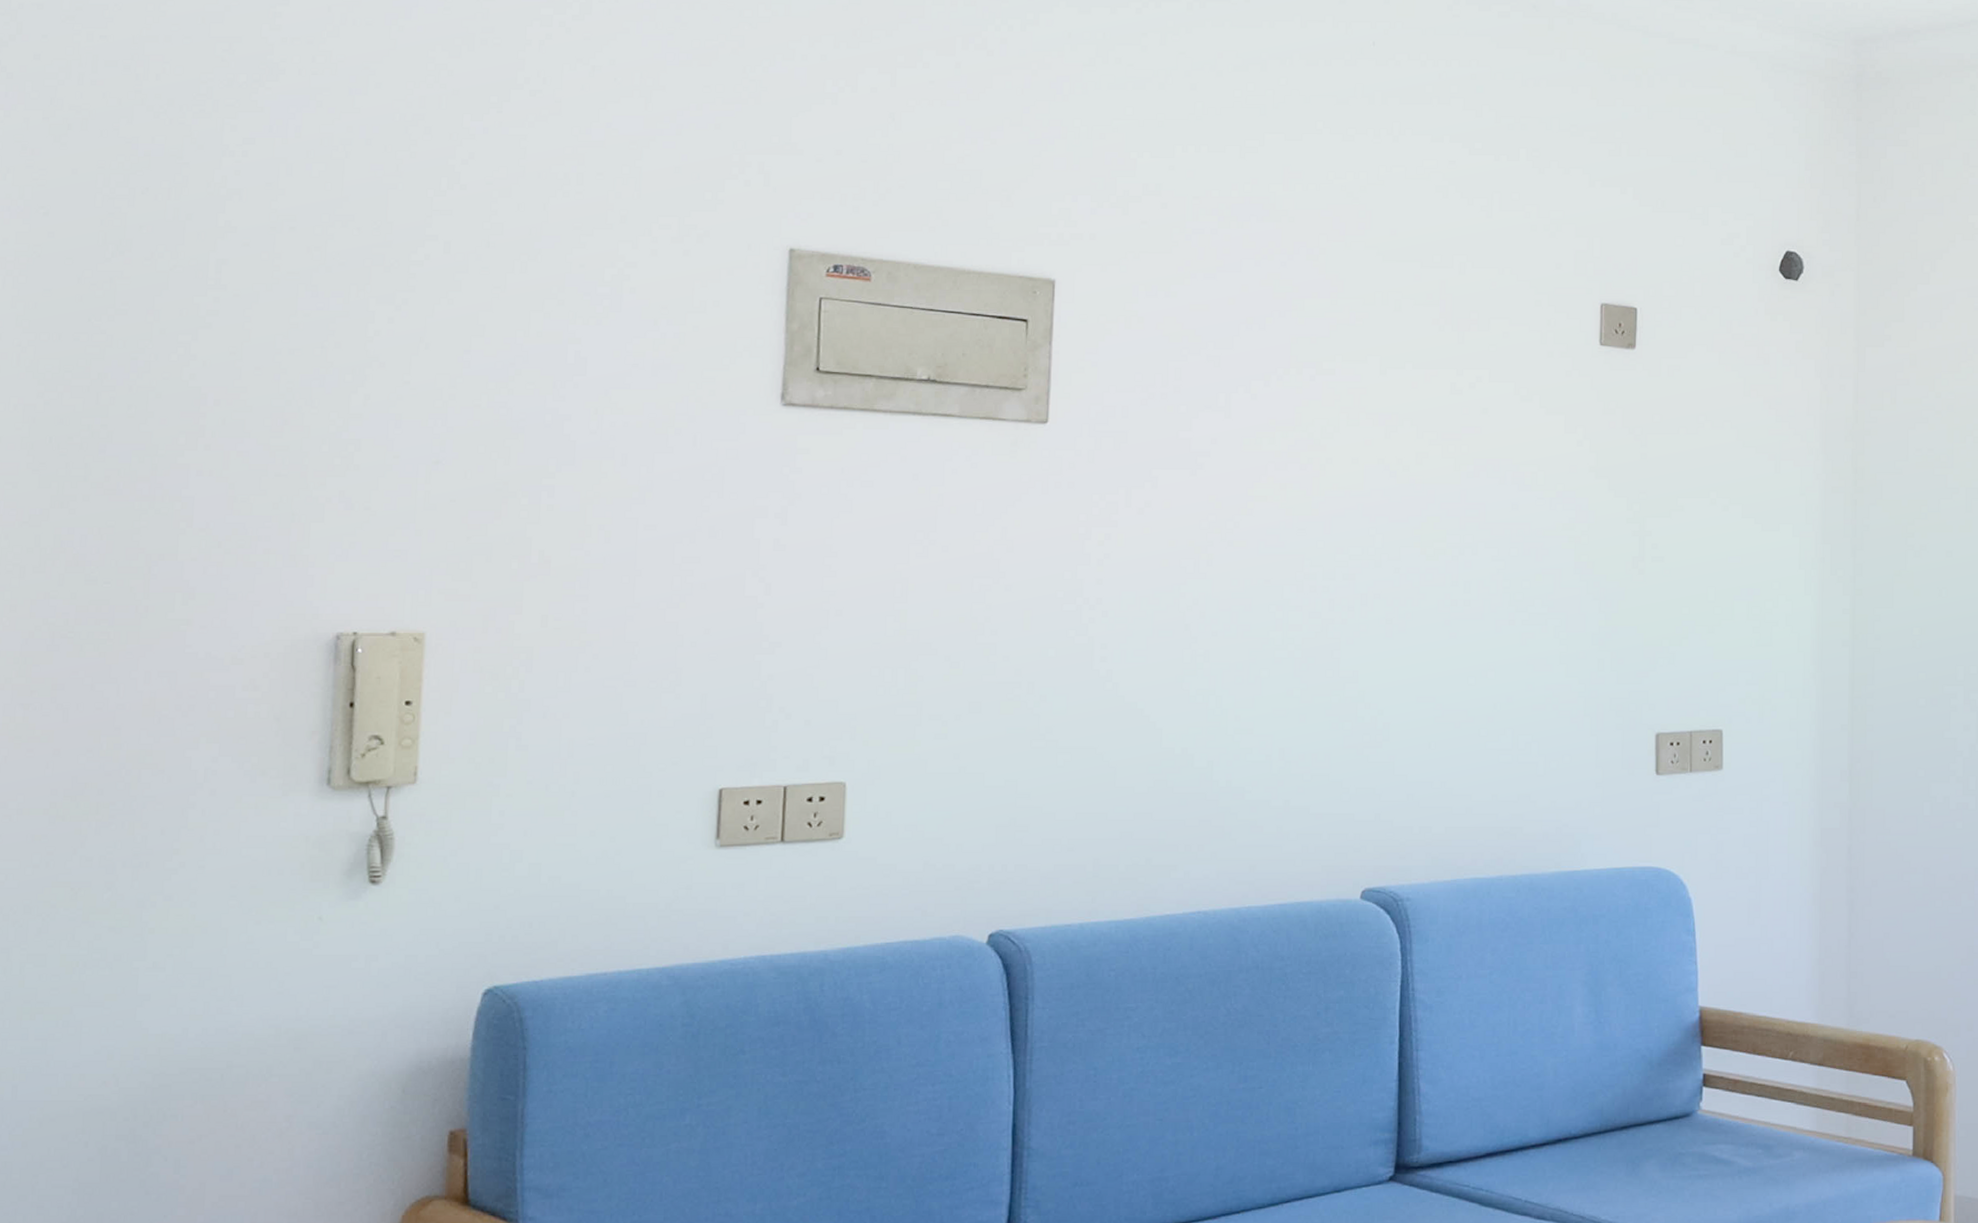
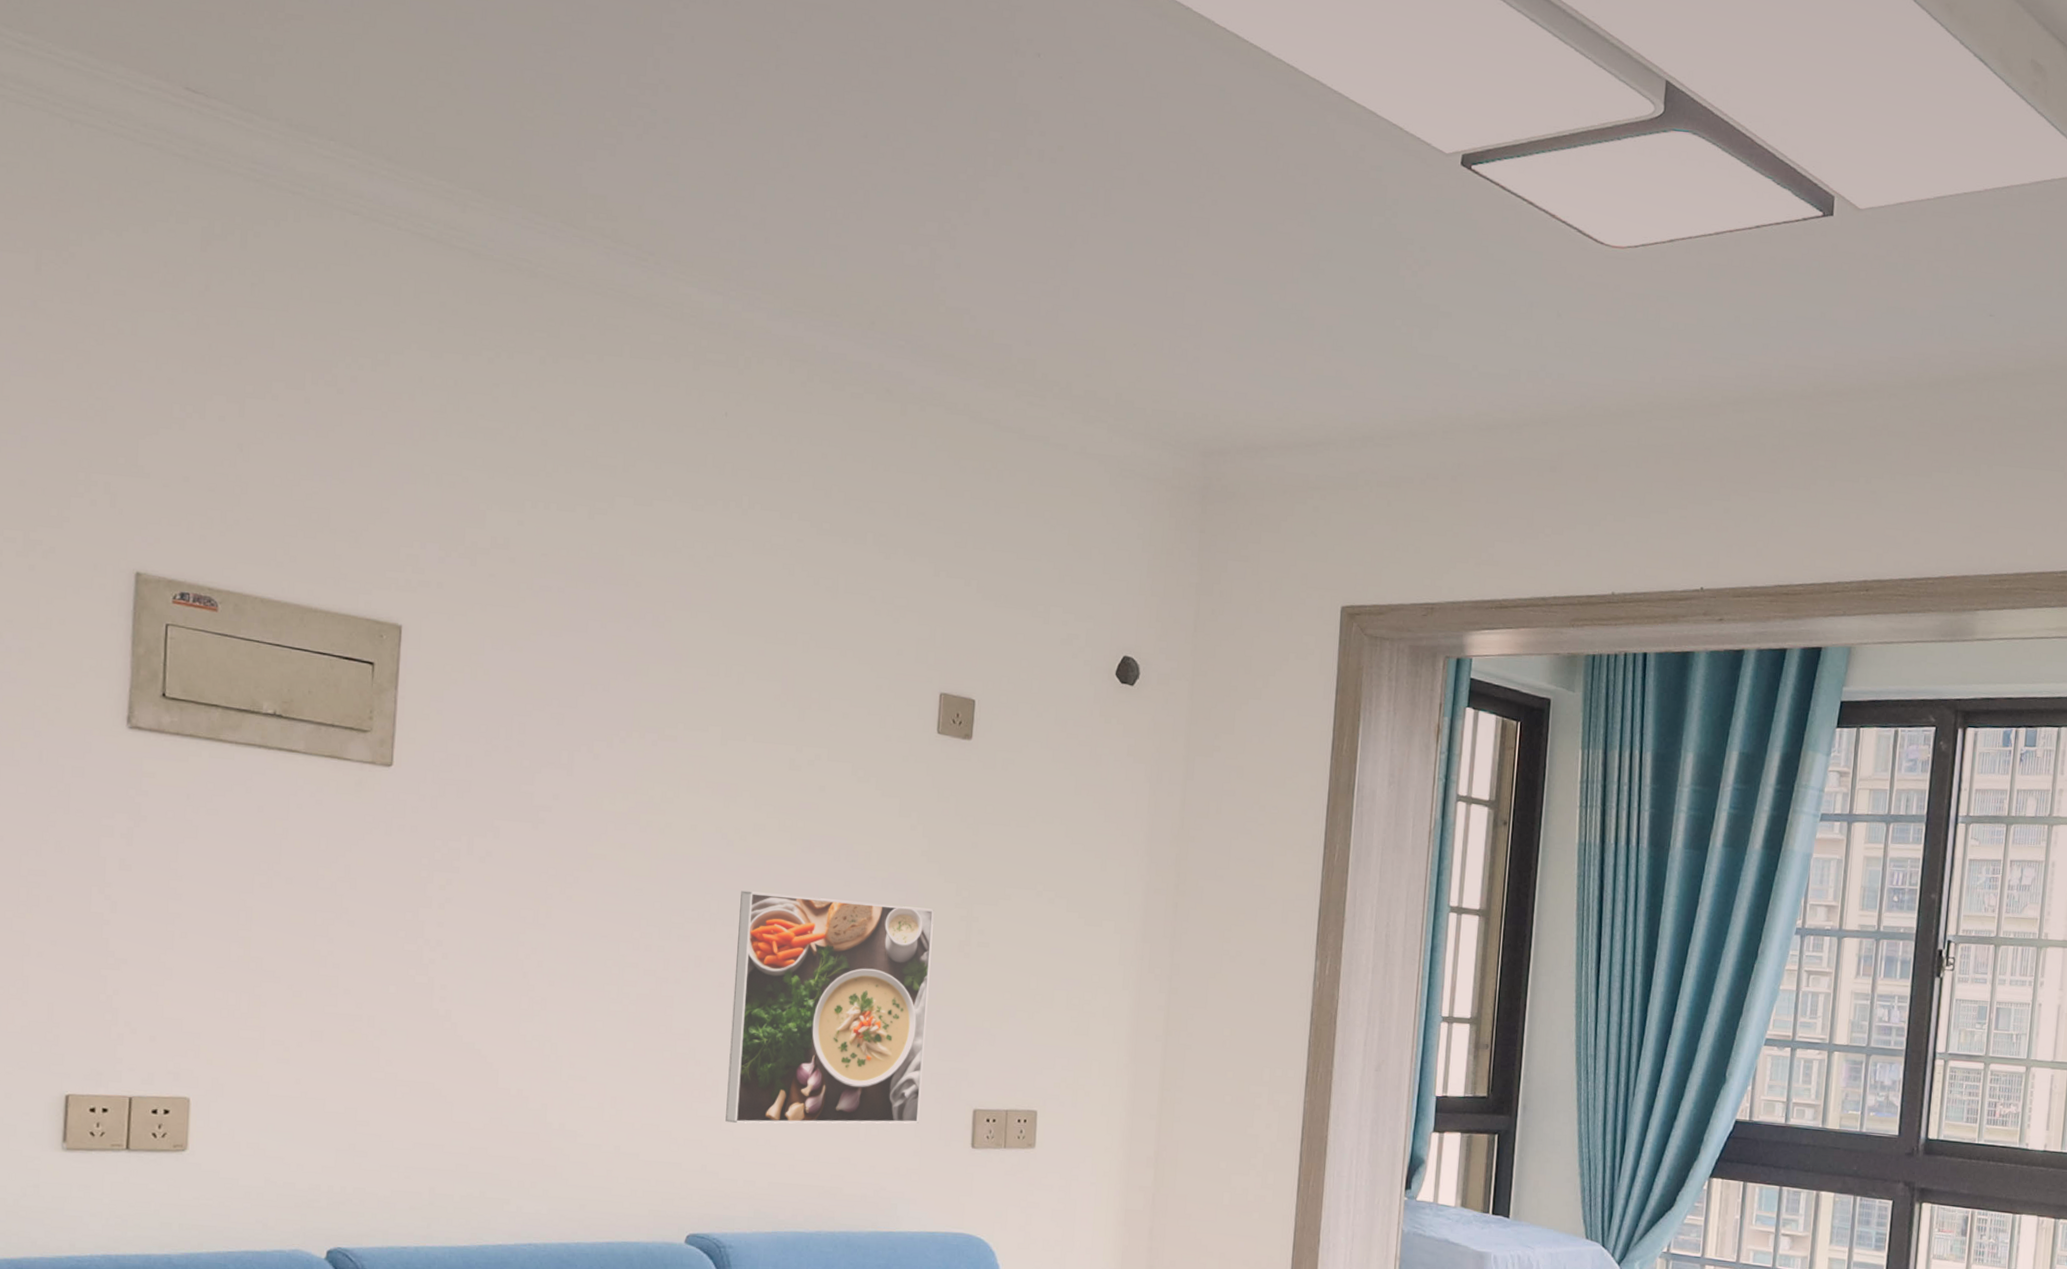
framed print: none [1398,522,1605,767] -> present [725,890,934,1124]

